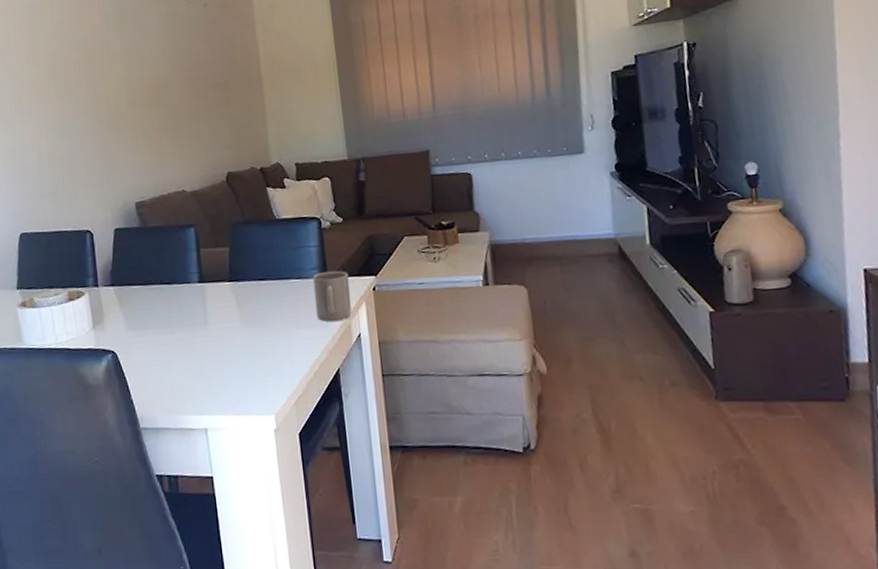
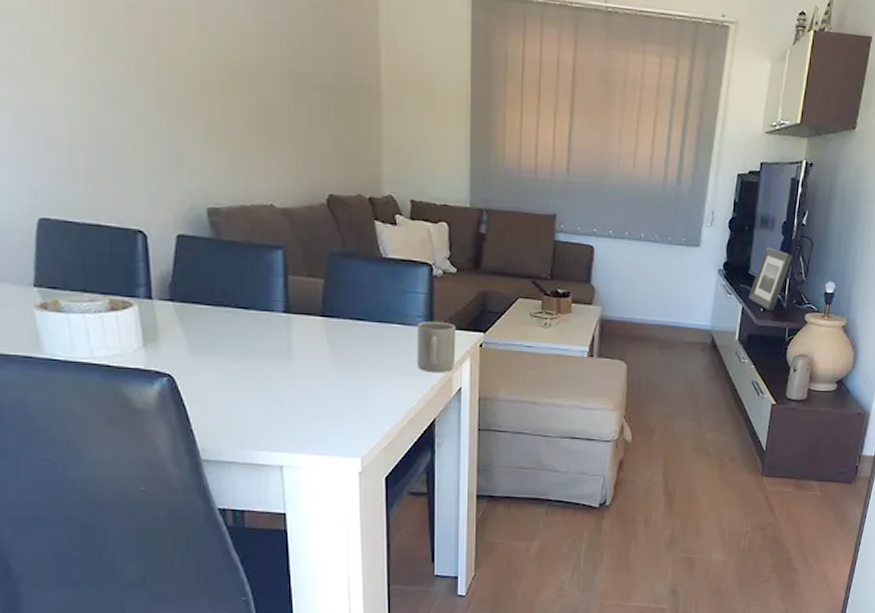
picture frame: none [651,139,696,207] -> present [748,247,793,312]

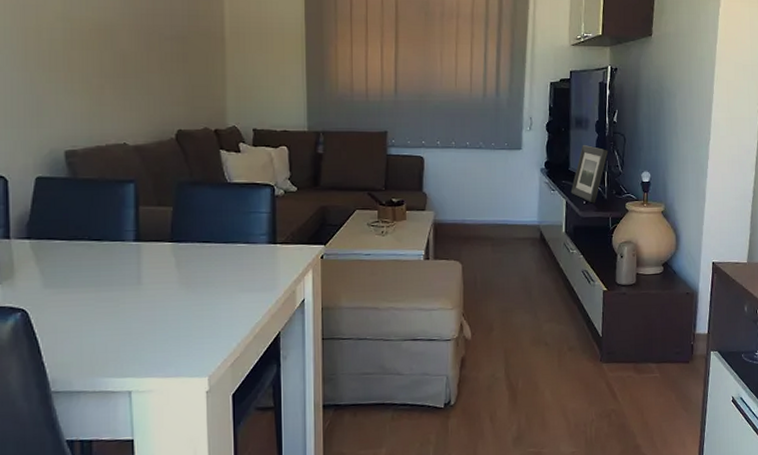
mug: present [416,322,456,372] -> none [260,238,299,286]

